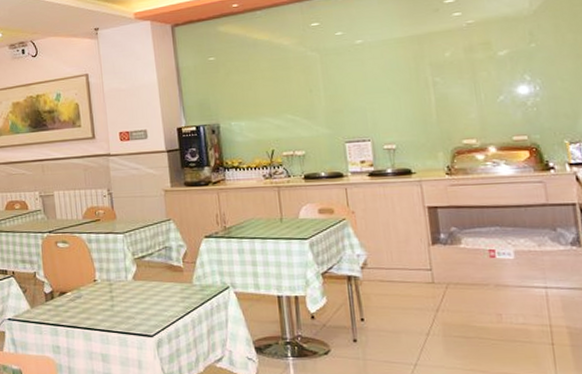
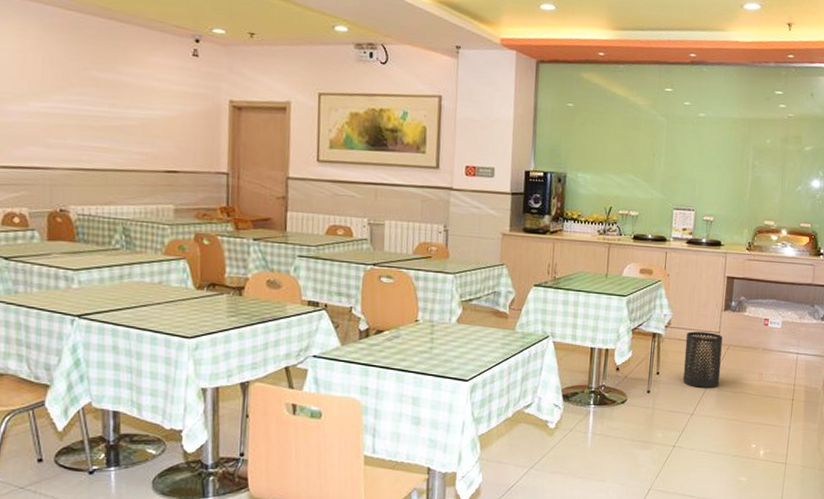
trash can: none [389,270,445,334] -> present [683,331,723,388]

